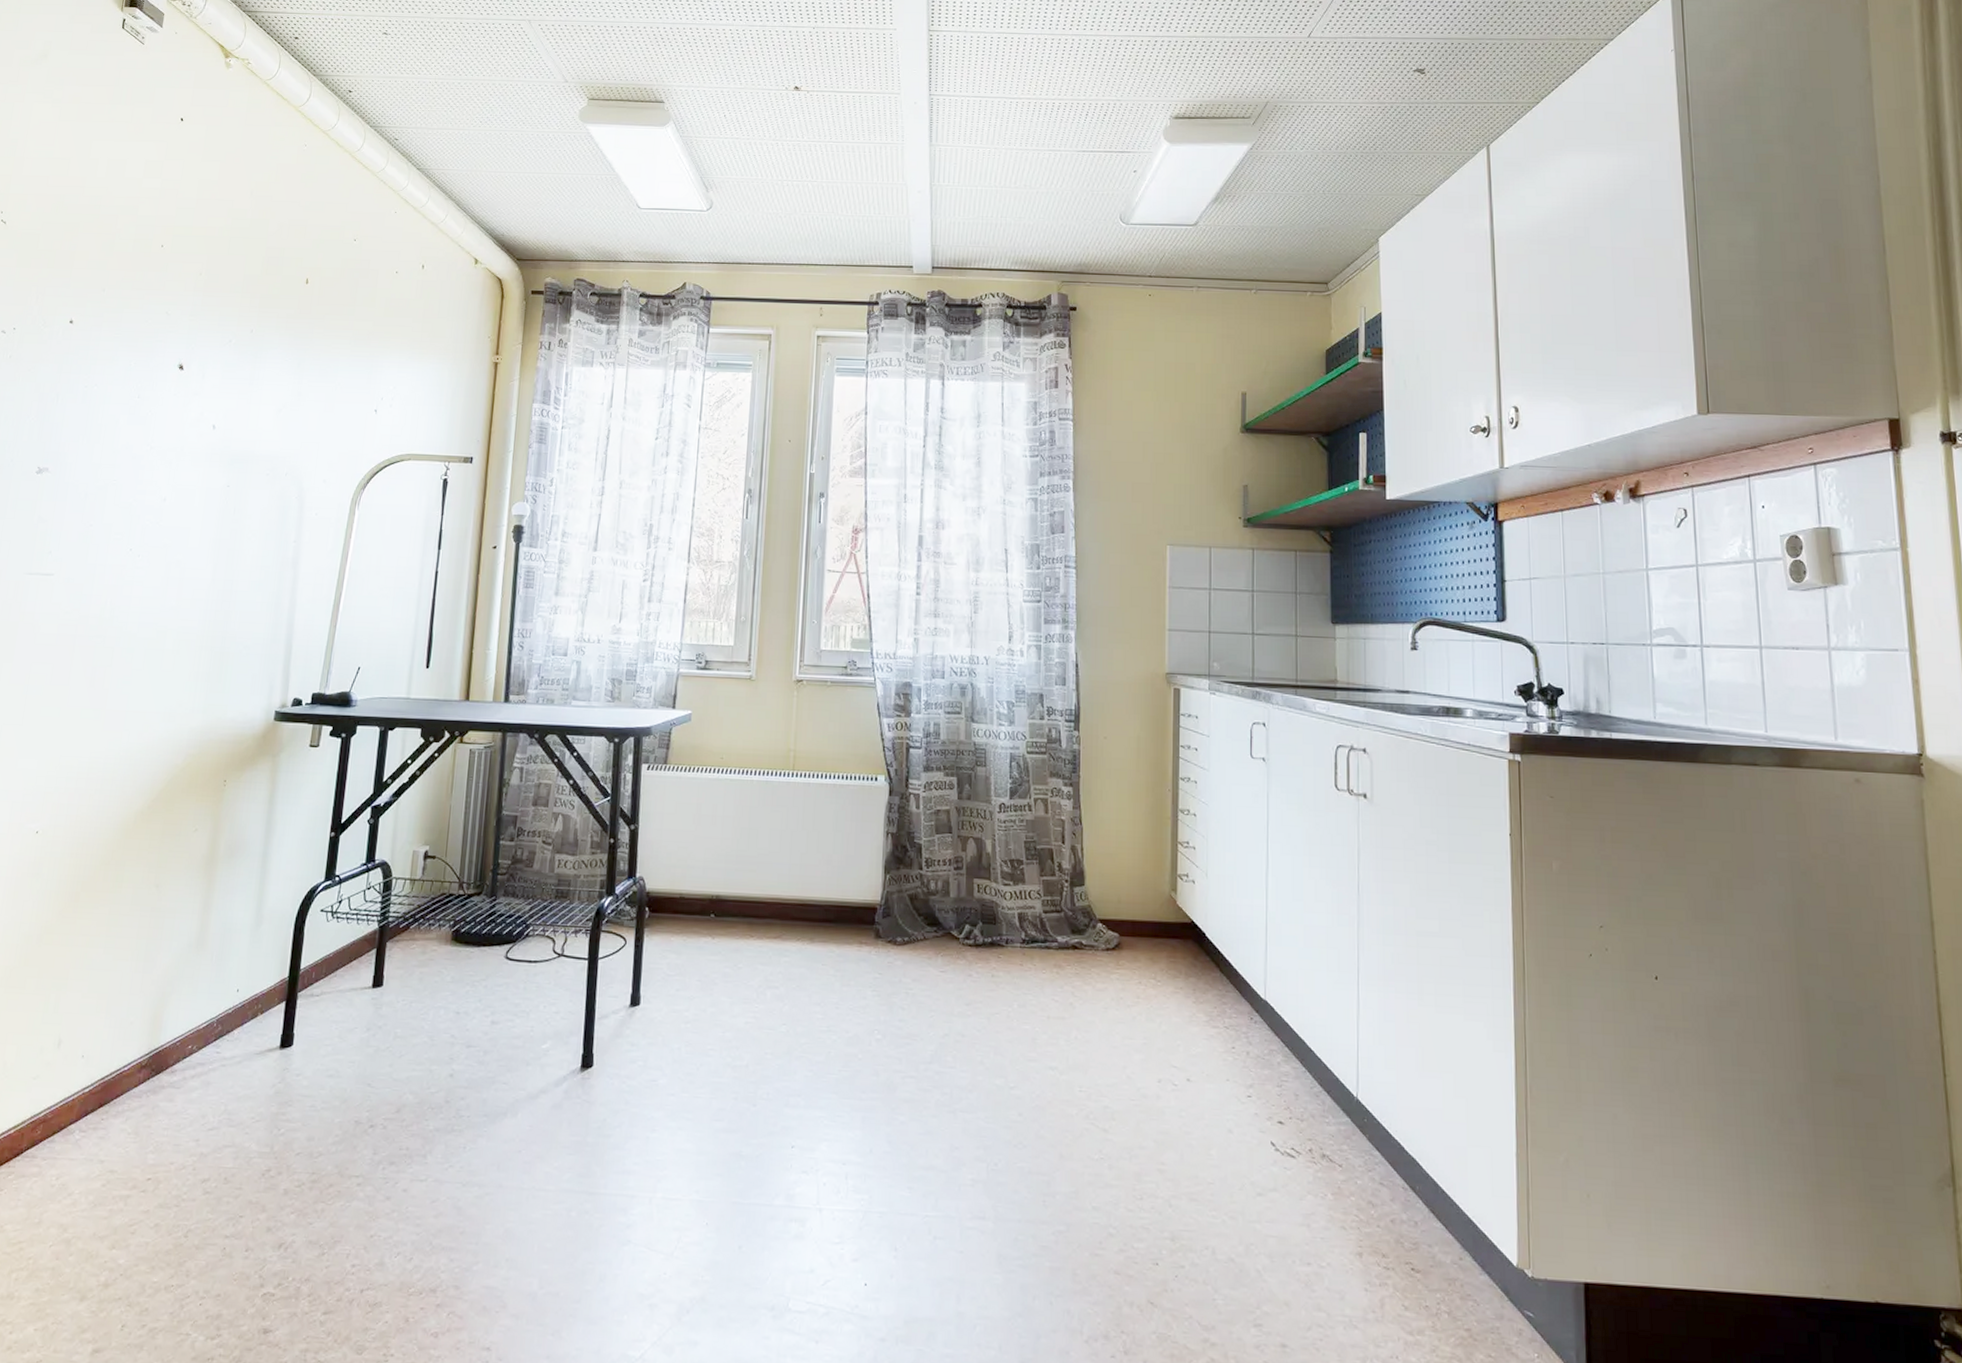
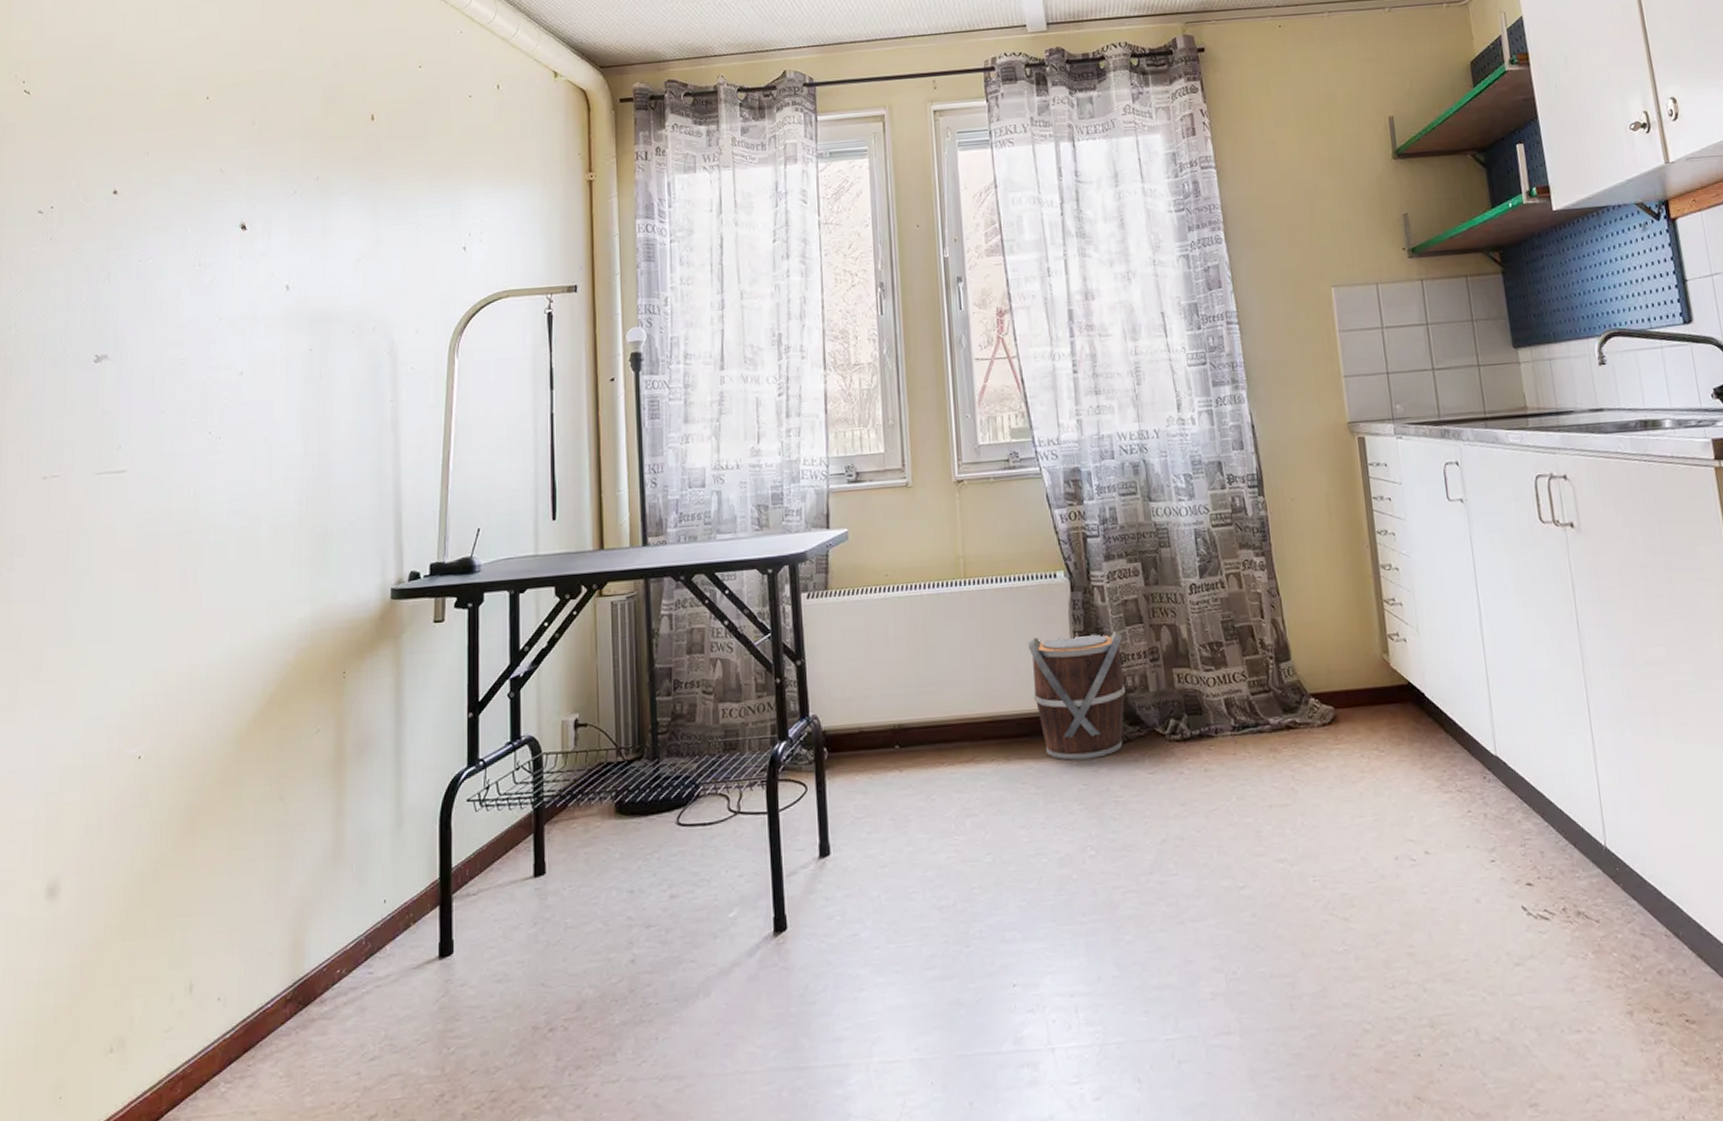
bucket: none [843,833,932,951] -> present [1027,631,1126,760]

